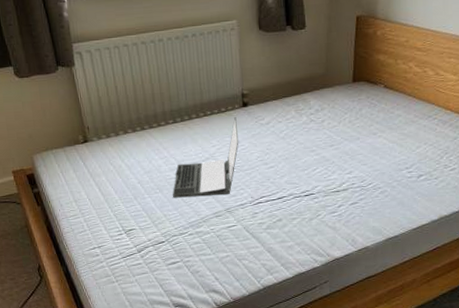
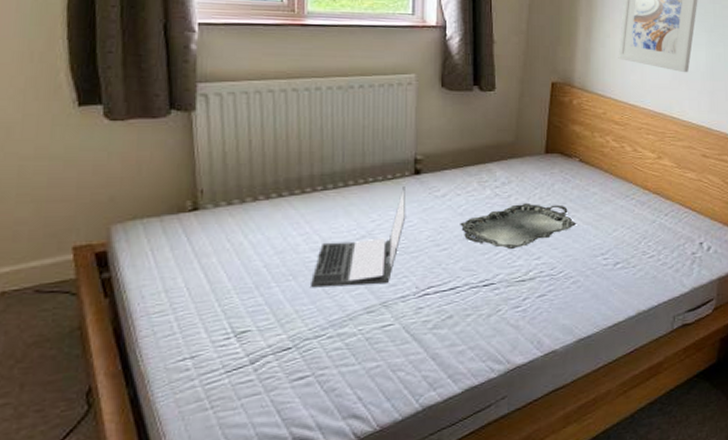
serving tray: none [283,126,382,165] -> present [460,202,576,249]

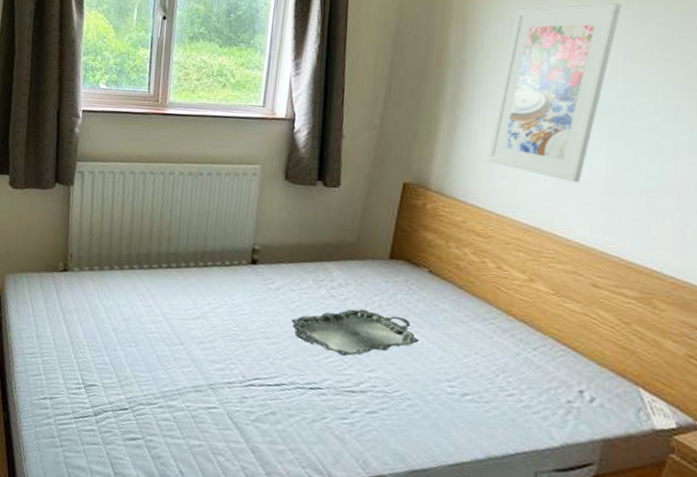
laptop: present [311,187,406,288] -> none [149,274,241,366]

